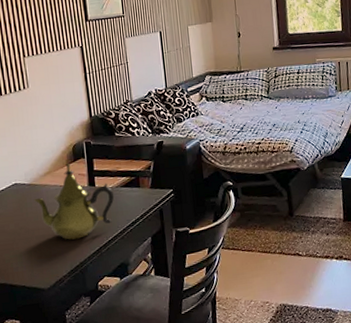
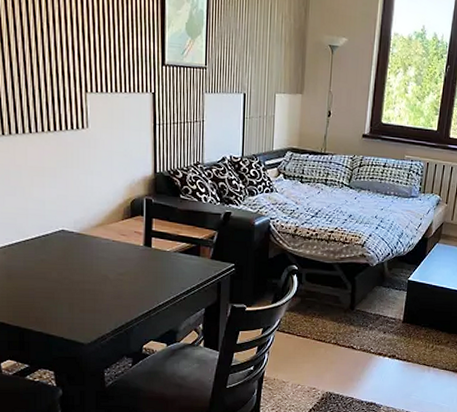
teapot: present [33,163,115,240] -> none [81,218,171,299]

